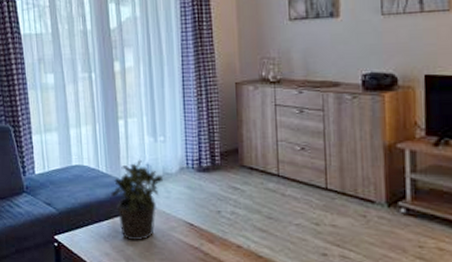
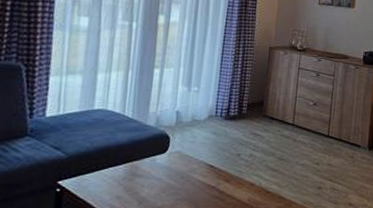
potted plant: present [111,159,163,241] -> none [133,106,191,183]

